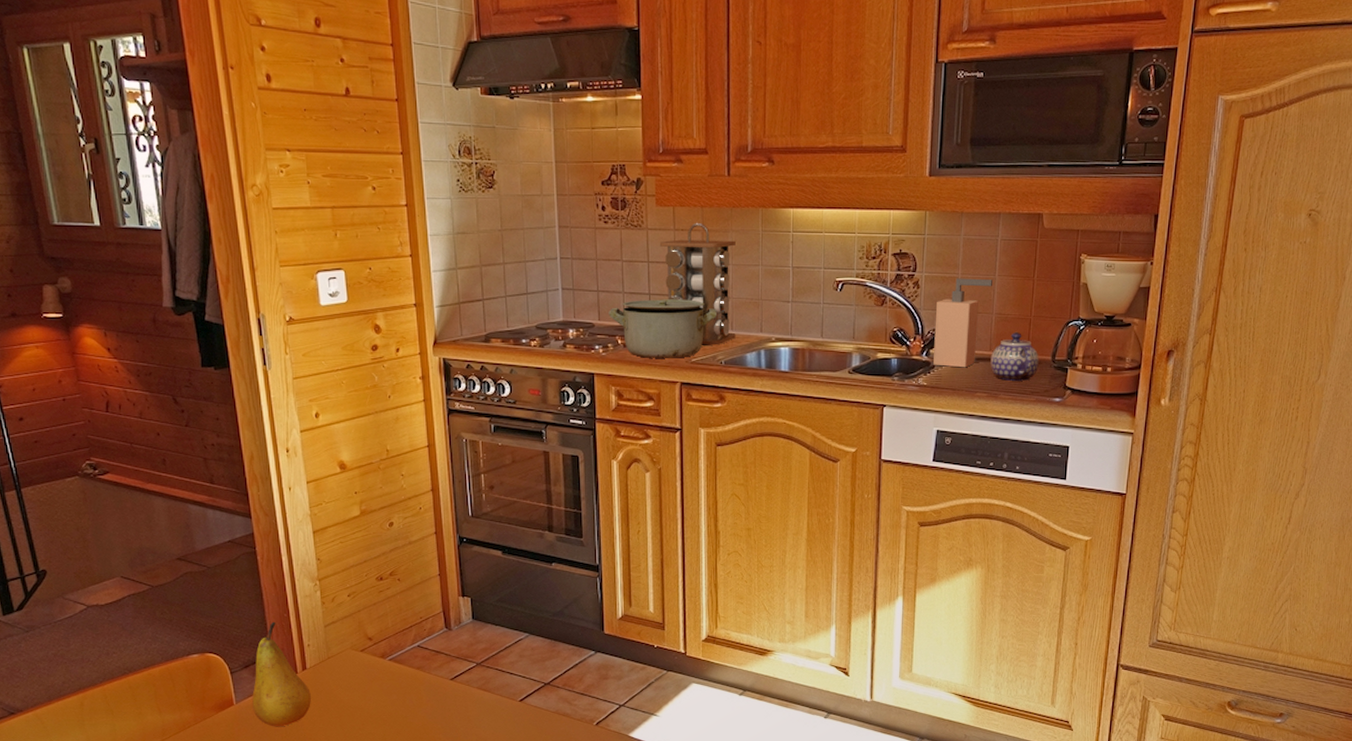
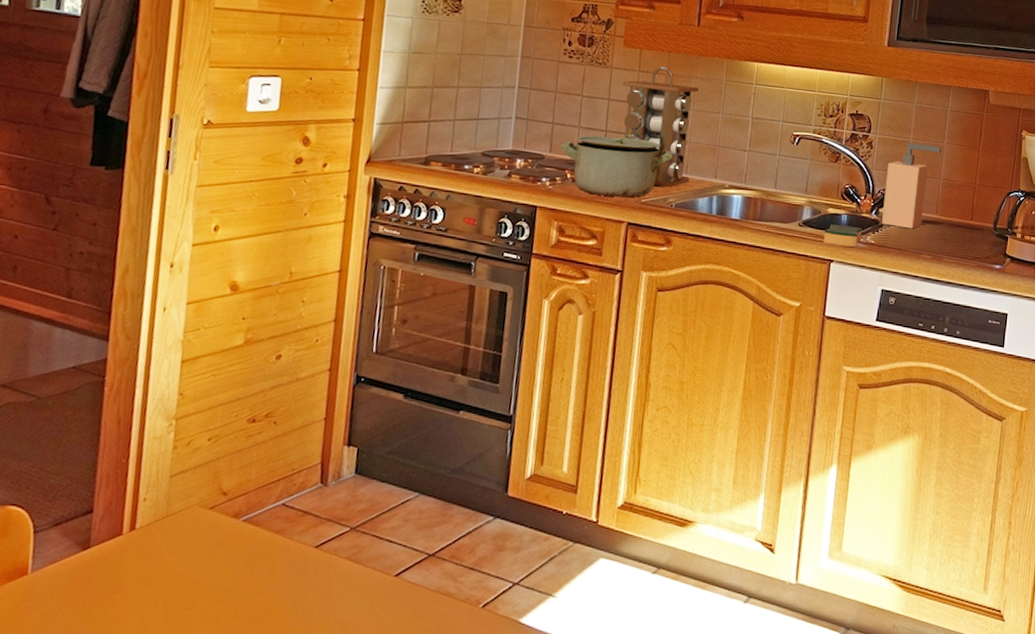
fruit: present [252,621,311,727] -> none [51,468,134,605]
sponge: none [874,369,913,390] -> present [823,224,862,247]
teapot: present [990,331,1039,381] -> none [936,197,982,246]

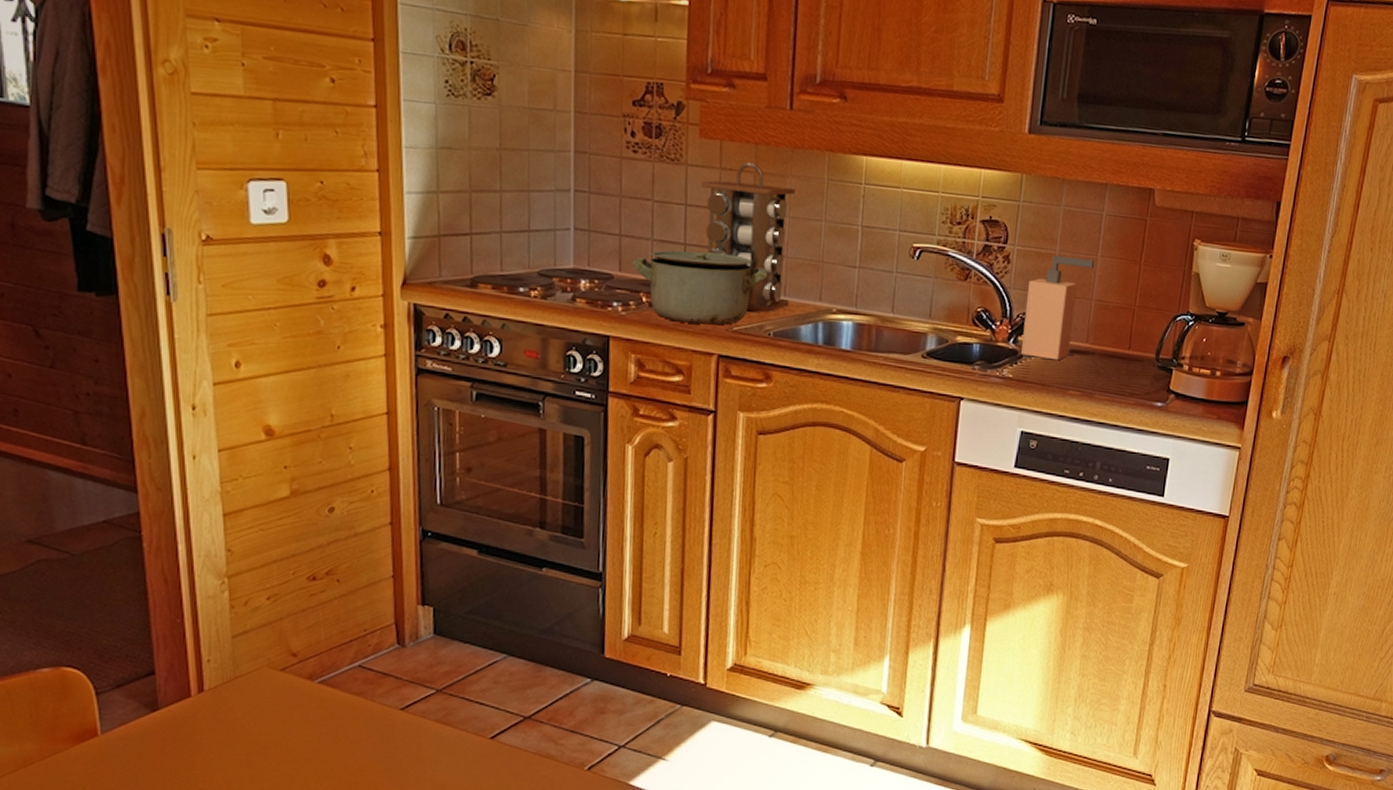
sponge: present [823,224,862,247] -> none [951,355,997,382]

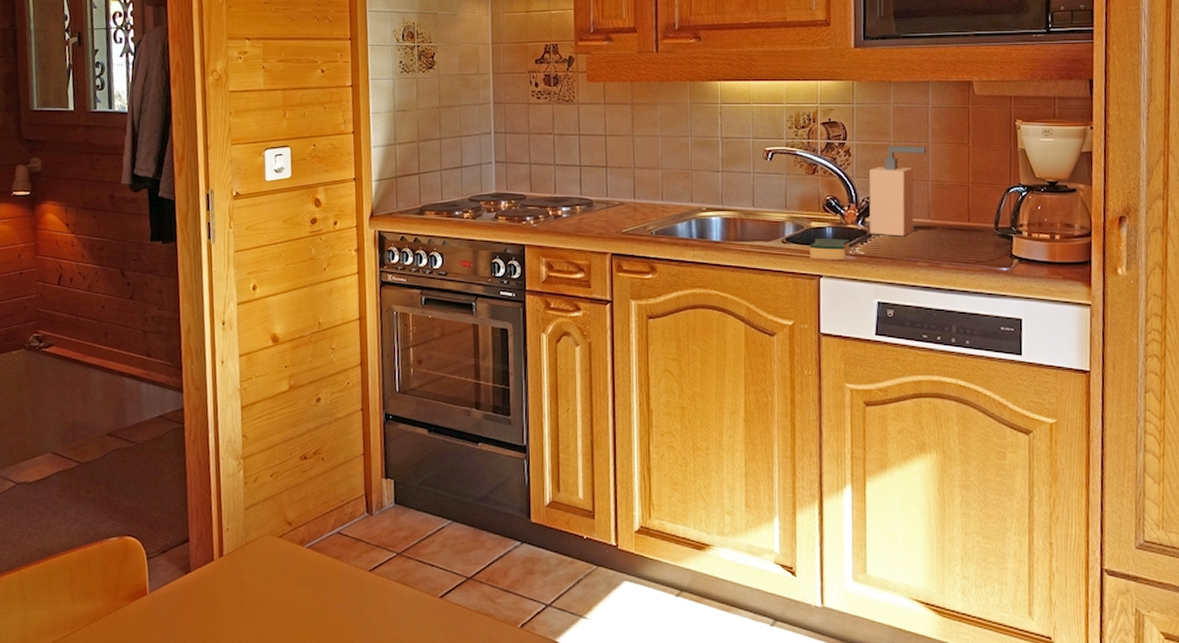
cooking pot: present [632,250,768,325] -> none [540,170,648,229]
spice rack: present [700,162,795,313] -> none [590,96,666,216]
sponge: none [951,355,997,382] -> present [809,239,849,260]

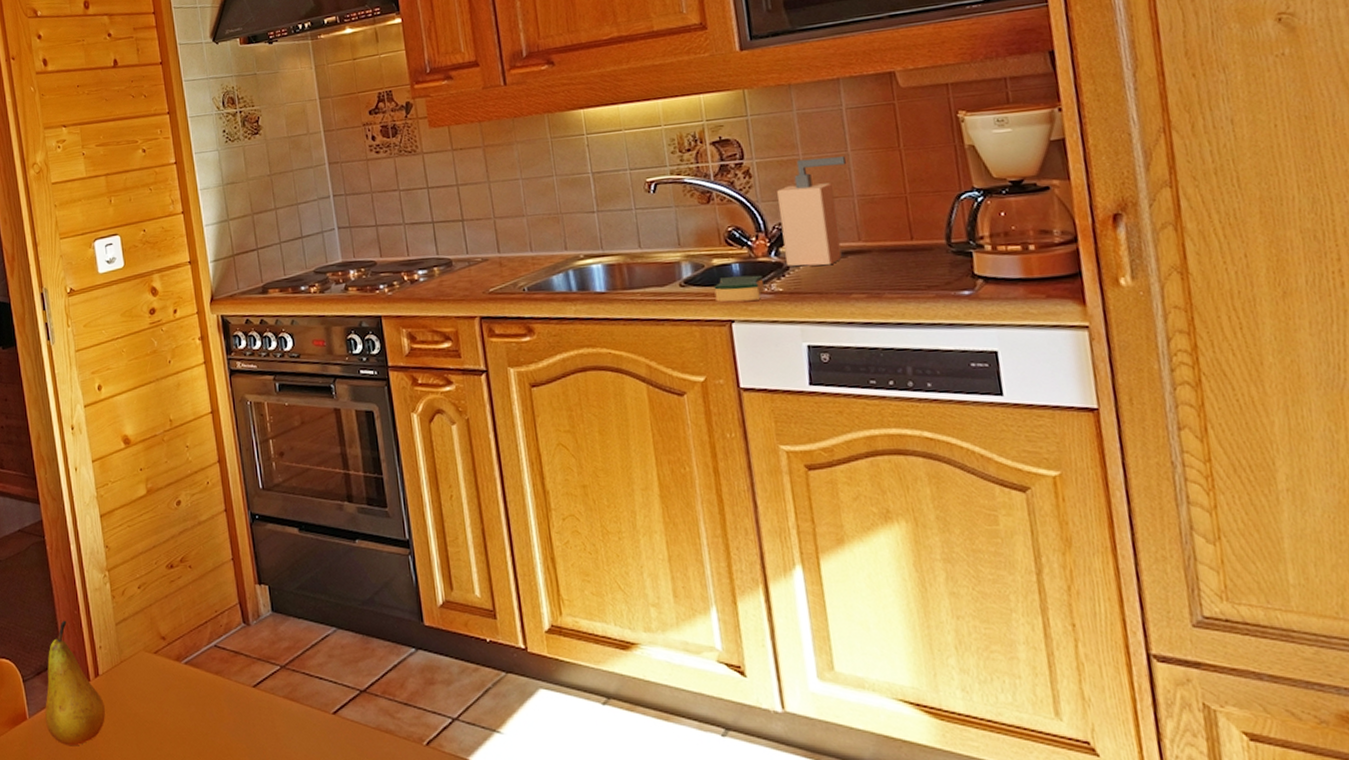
fruit: none [165,502,225,621] -> present [45,620,105,746]

